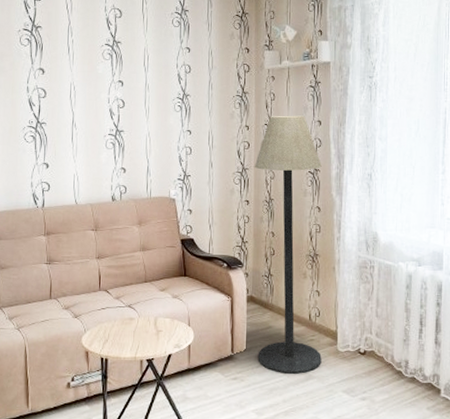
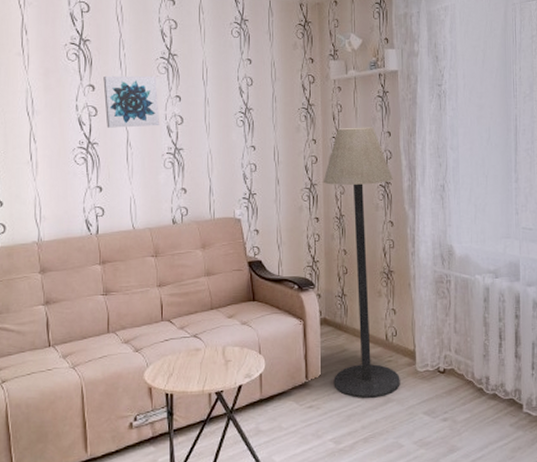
wall art: none [52,60,103,109] -> present [103,75,159,128]

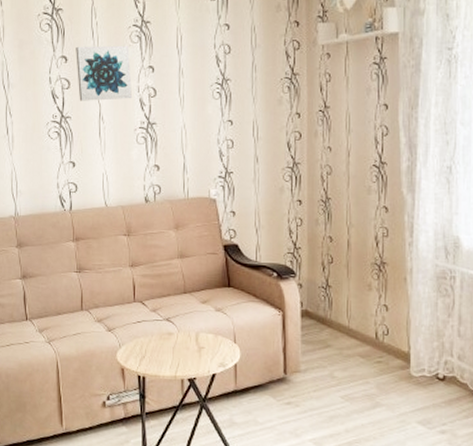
floor lamp: present [323,127,400,399] -> none [307,99,391,402]

